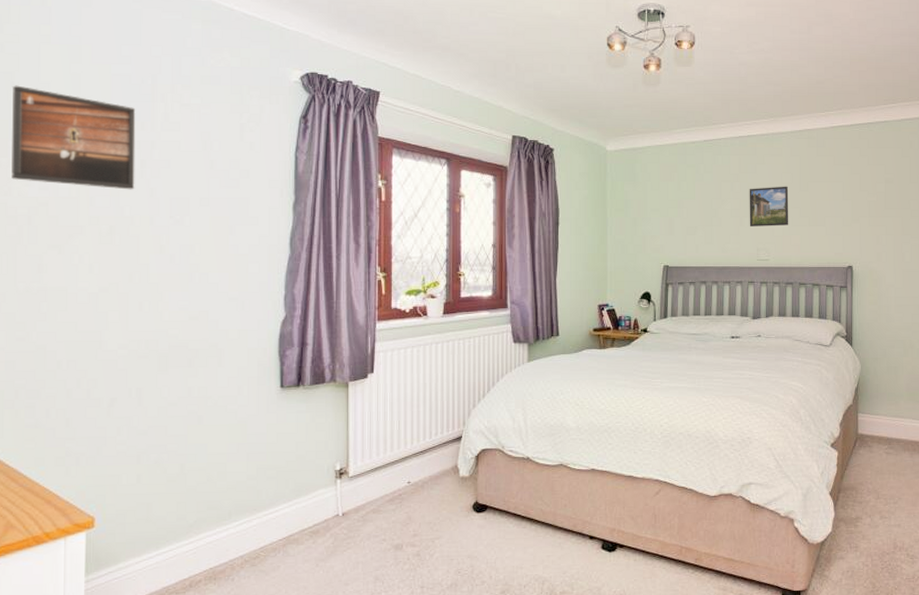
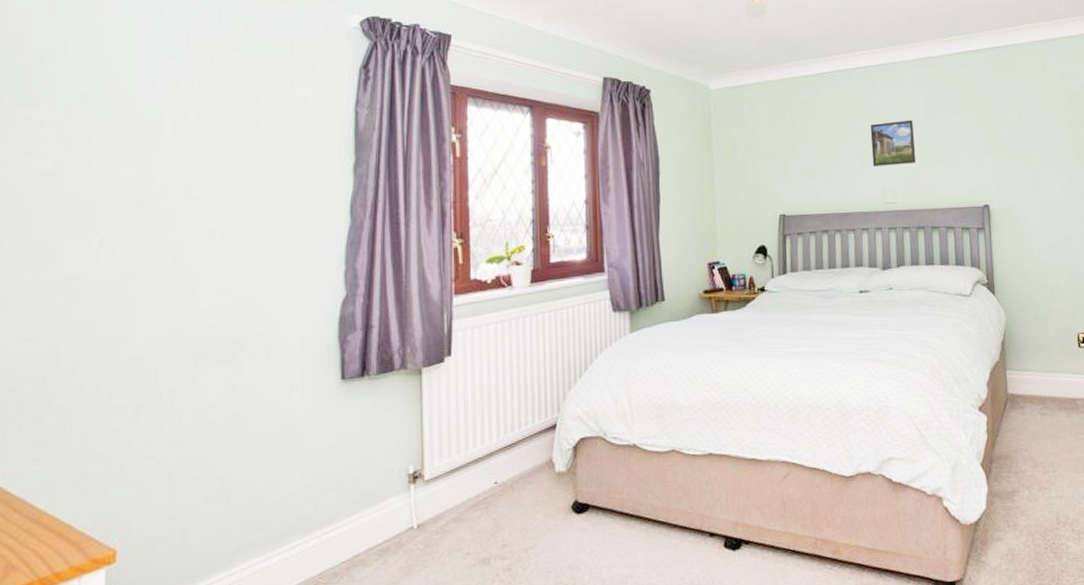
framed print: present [11,85,136,190] -> none [19,44,168,158]

